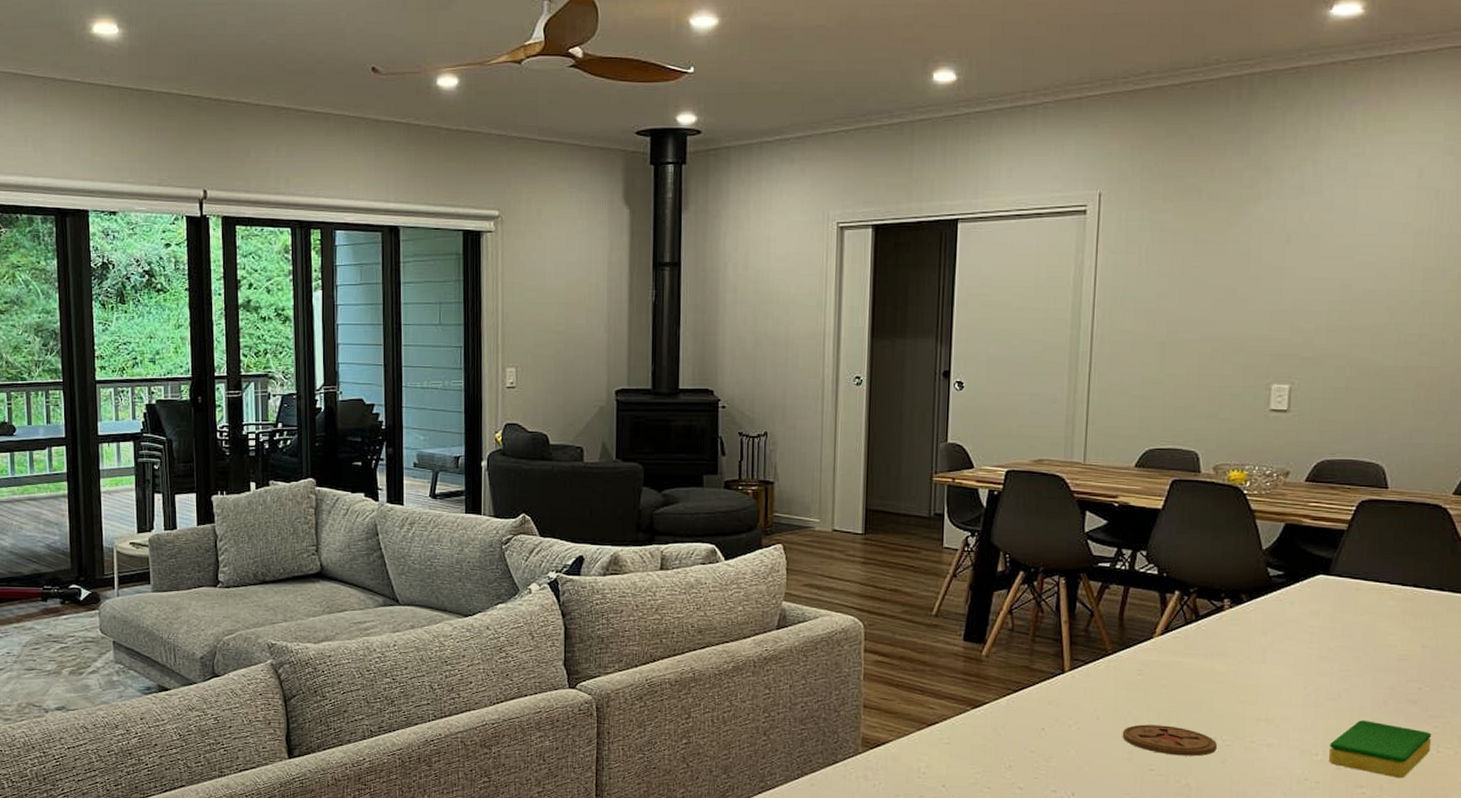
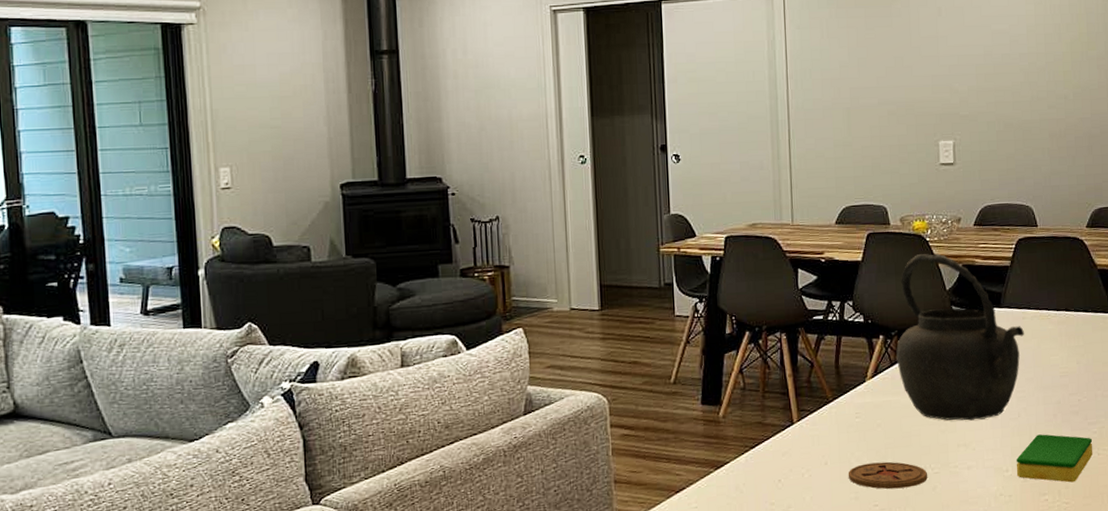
kettle: none [1193,508,1356,695] -> present [896,253,1024,421]

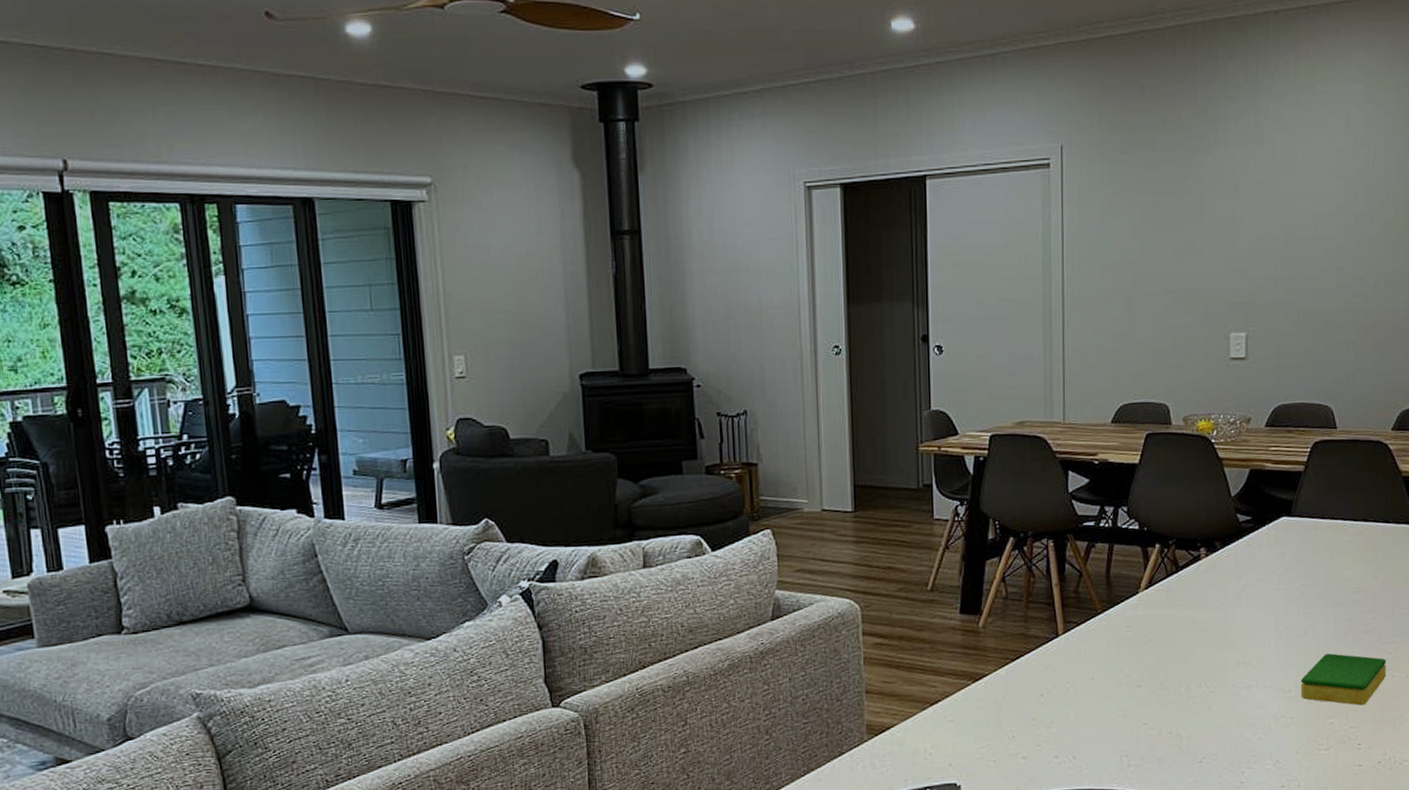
coaster: present [848,461,928,489] -> none [1116,678,1203,708]
kettle: present [896,253,1024,421] -> none [1173,456,1316,637]

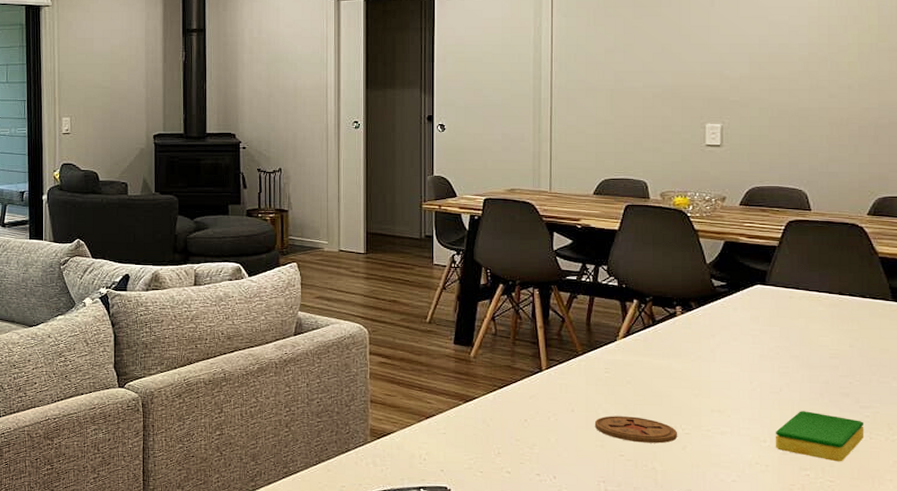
coaster: none [1116,678,1203,708] -> present [594,416,678,444]

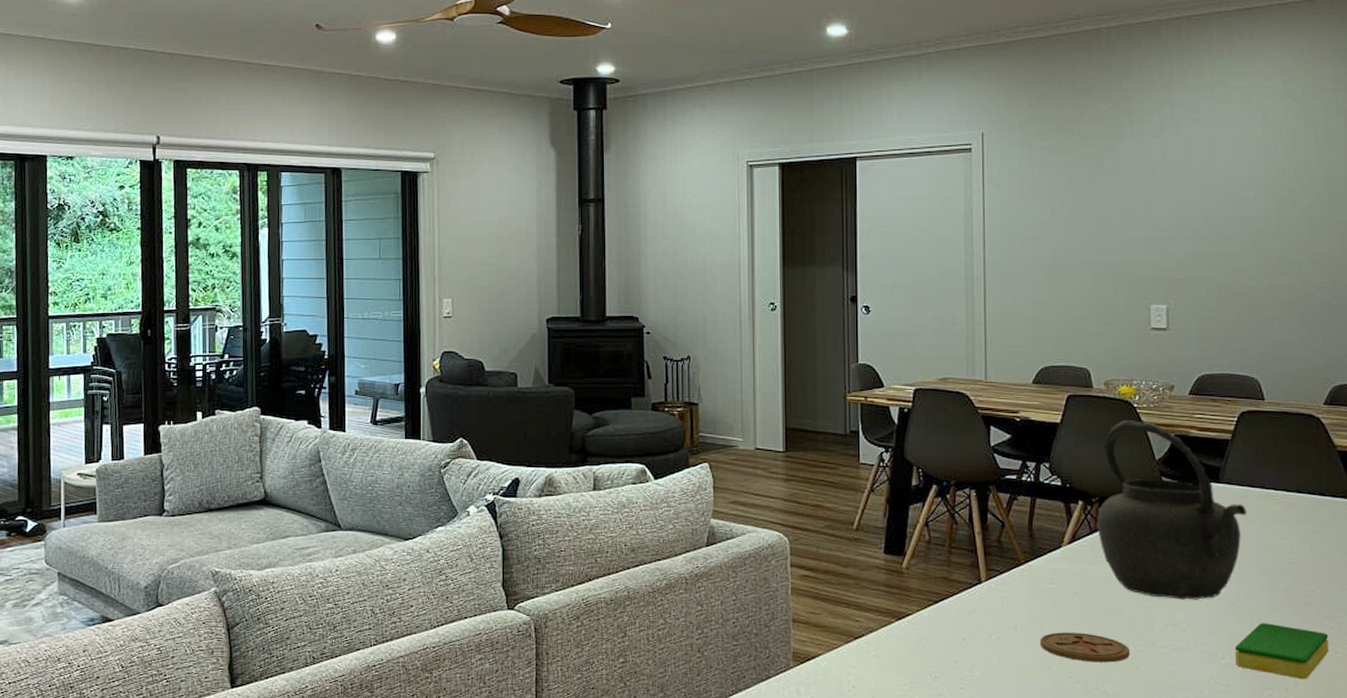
kettle: none [650,228,790,389] -> present [1097,420,1247,600]

